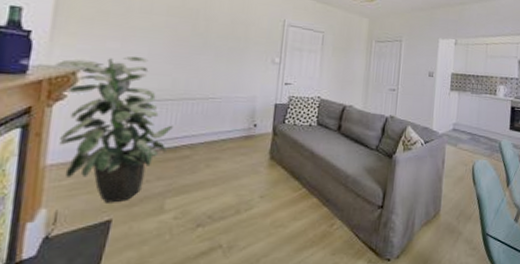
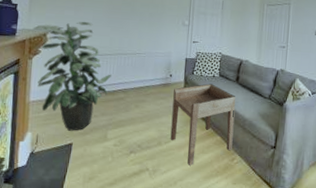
side table: none [252,134,338,237] -> present [170,83,236,166]

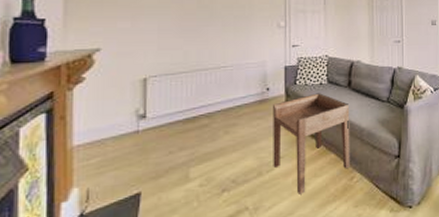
indoor plant: present [32,21,111,131] -> none [71,33,189,177]

